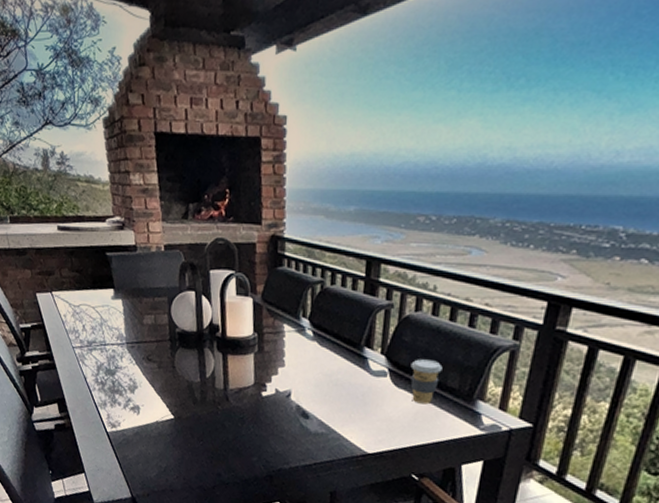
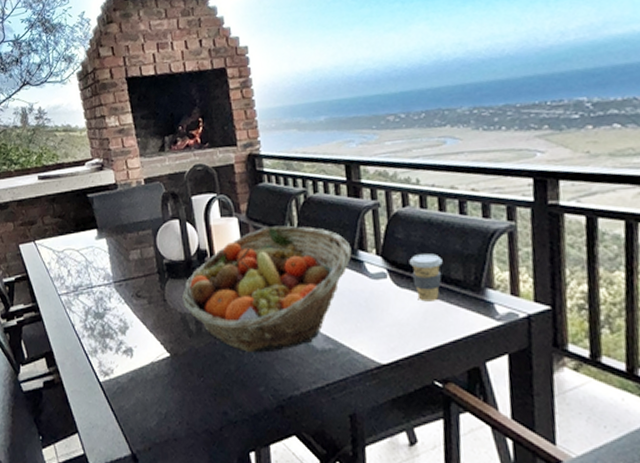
fruit basket: none [190,311,359,428] -> present [182,225,352,353]

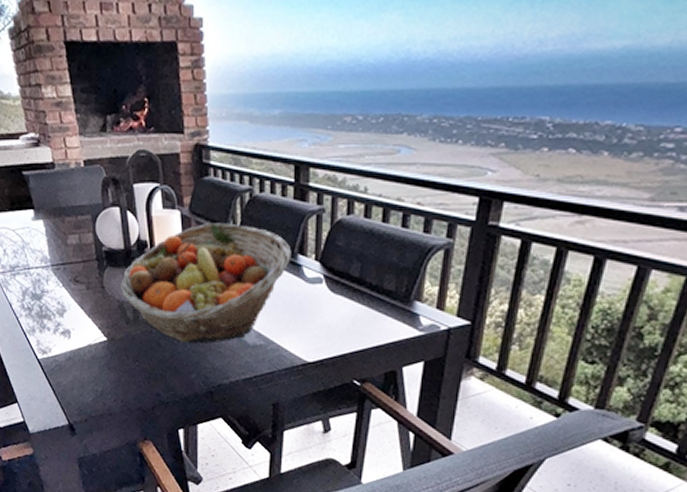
coffee cup: present [409,254,443,302] -> none [346,263,378,309]

